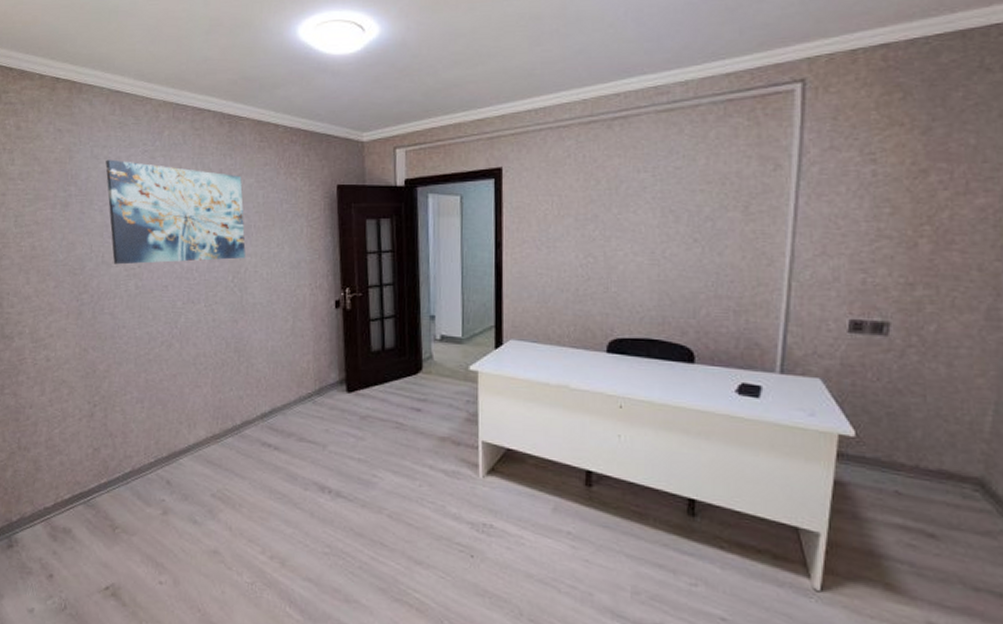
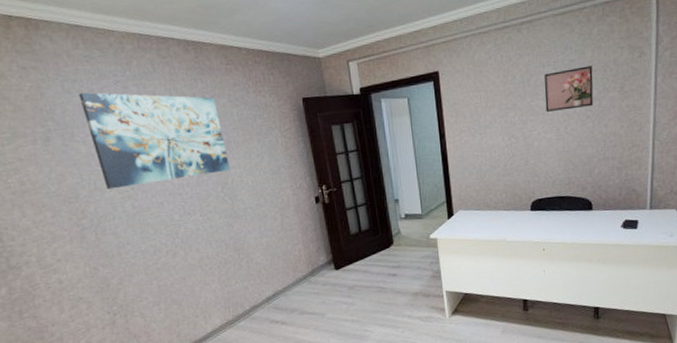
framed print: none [637,176,706,230] -> present [544,66,594,113]

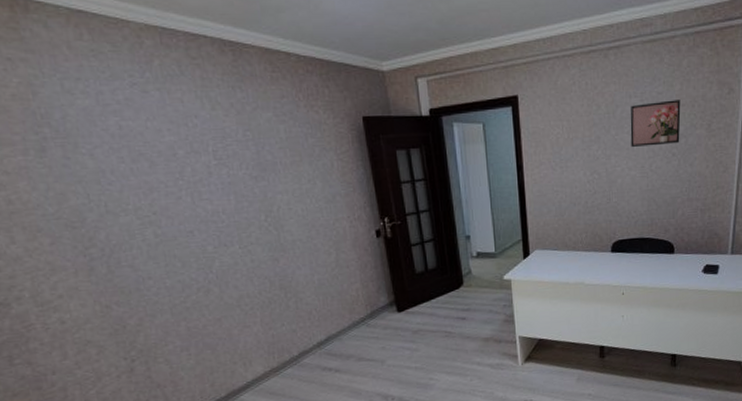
wall art: present [79,92,230,190] -> none [84,94,276,214]

